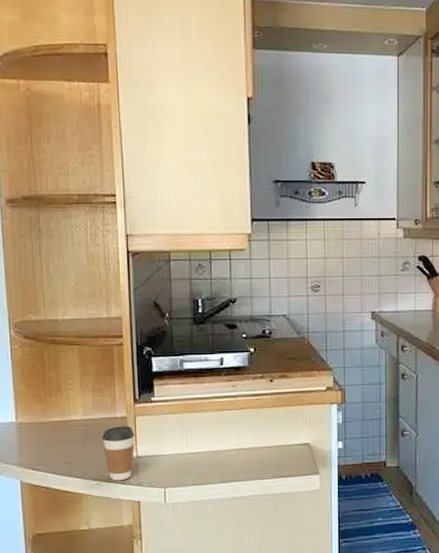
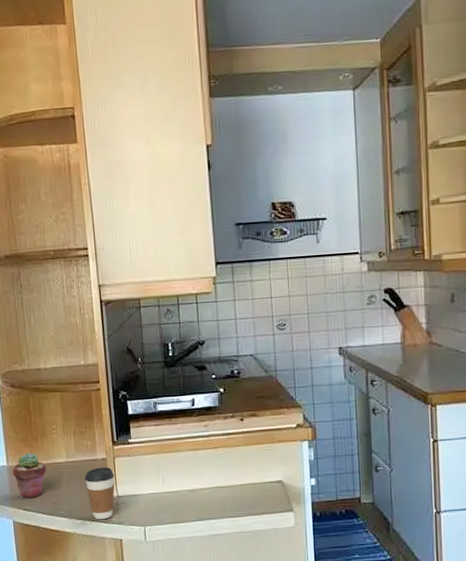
potted succulent: none [22,408,61,458] -> present [12,452,47,499]

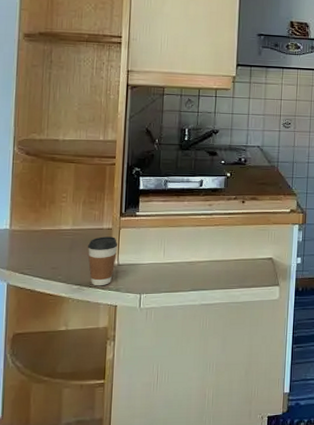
potted succulent: present [12,452,47,499] -> none [14,217,51,262]

